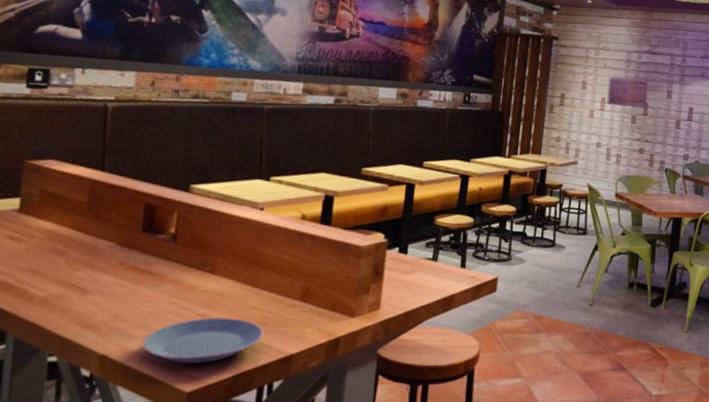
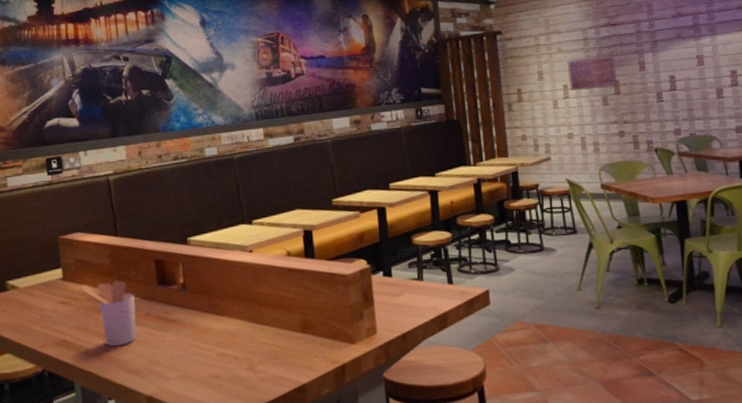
utensil holder: none [41,220,110,295] -> present [81,281,137,346]
plate: present [142,317,264,363] -> none [178,354,276,399]

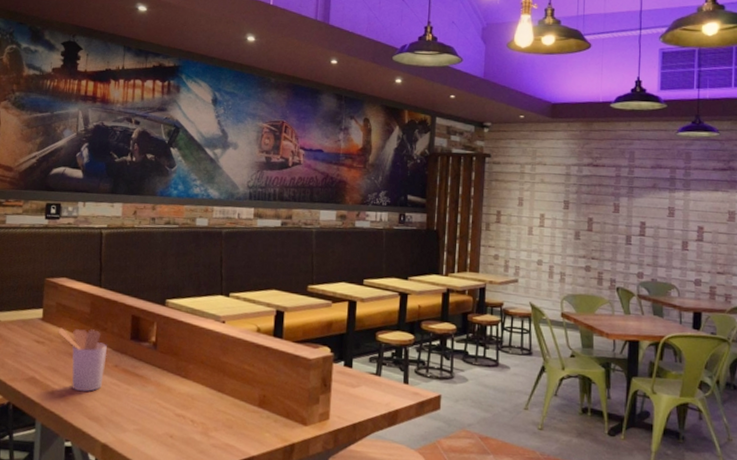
wall art: present [567,55,618,91] -> none [546,191,593,224]

